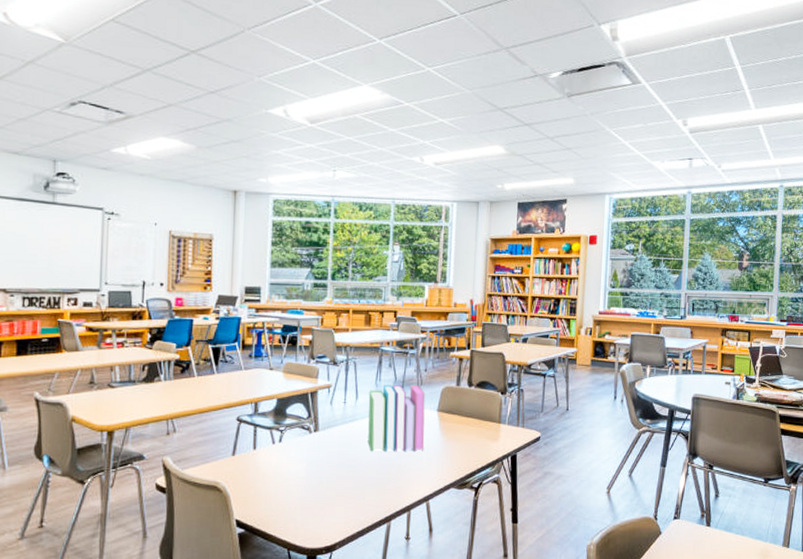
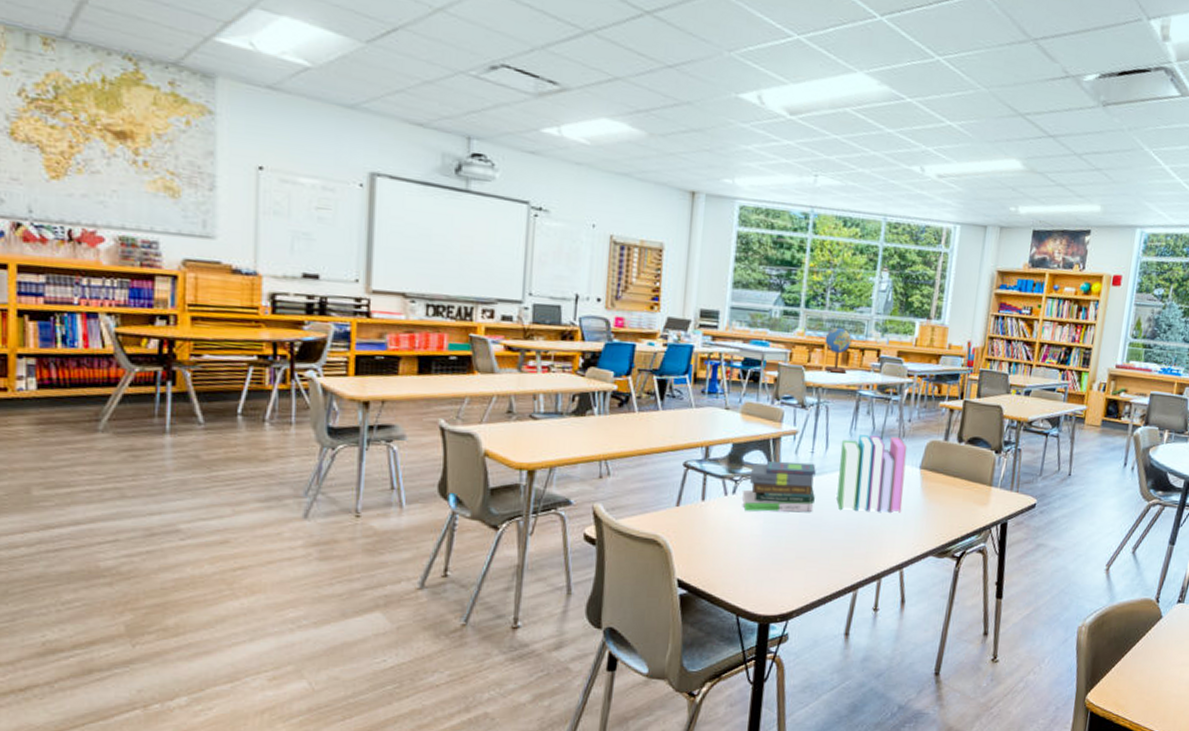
books: none [287,411,349,457] -> present [741,461,816,513]
globe: none [350,294,372,333] -> present [825,327,852,374]

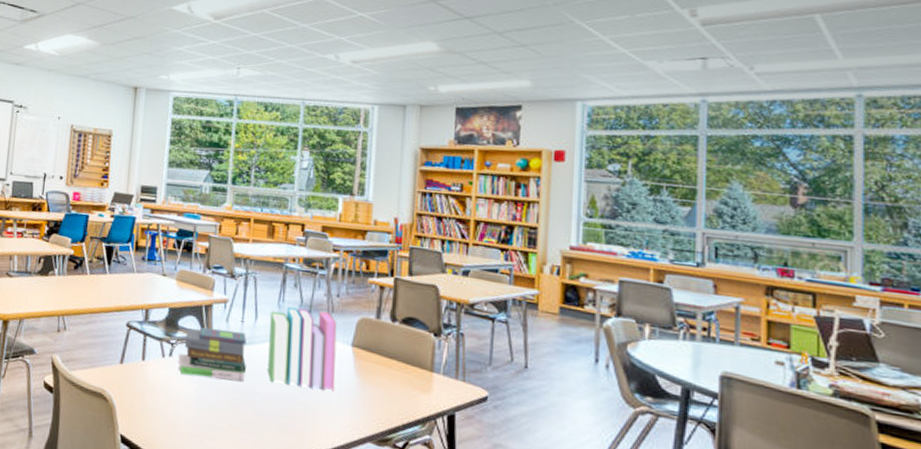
globe: present [825,327,852,374] -> none [251,202,277,247]

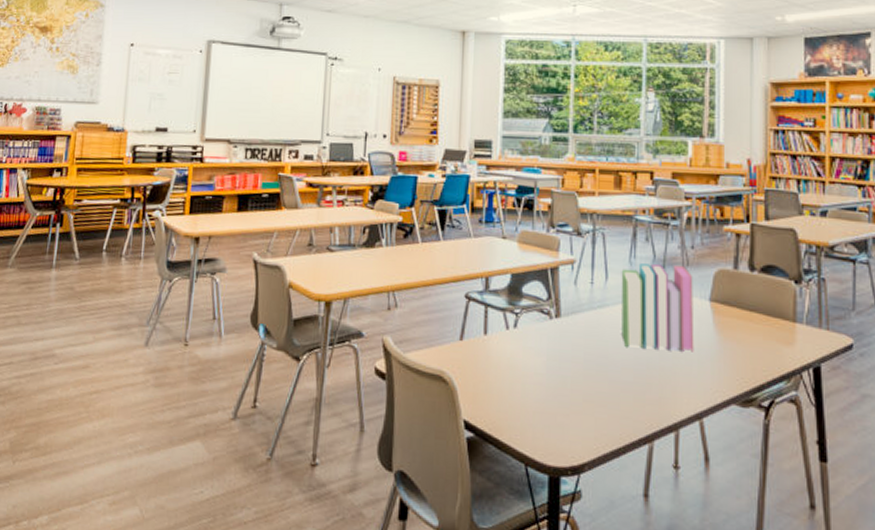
books: present [177,327,247,382] -> none [523,293,598,350]

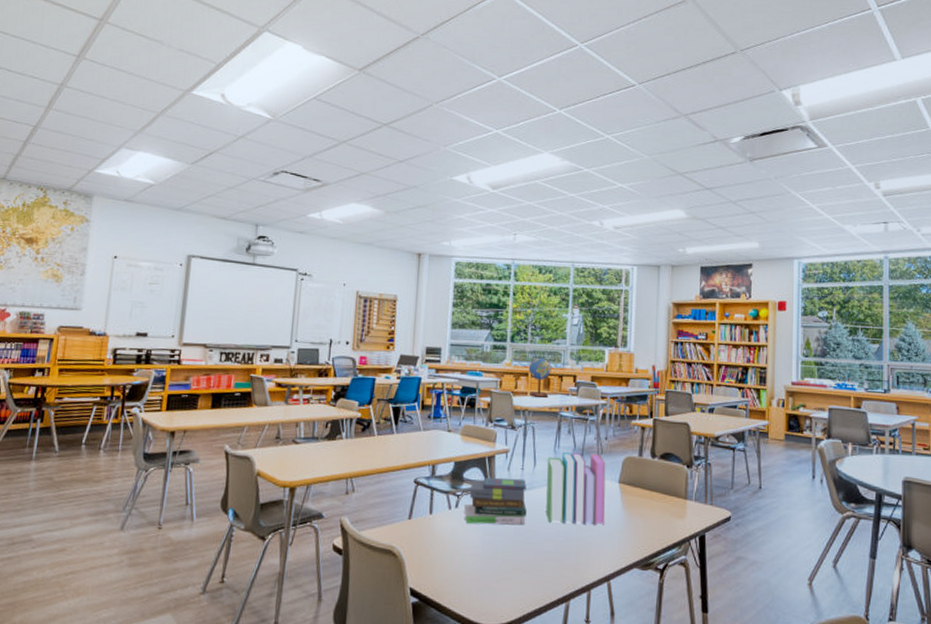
books: none [523,293,598,350] -> present [463,477,527,525]
globe: none [595,150,623,198] -> present [528,357,551,398]

